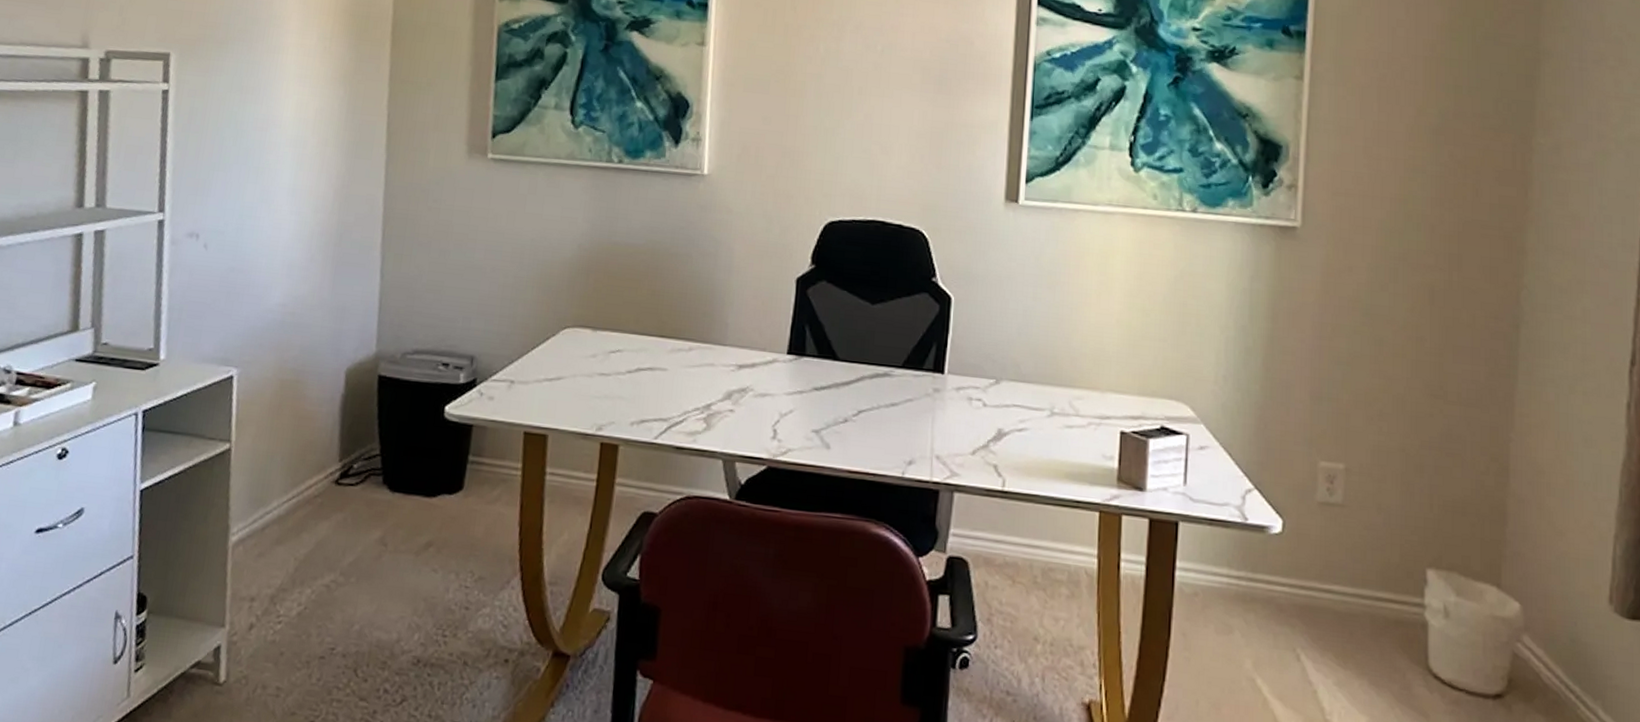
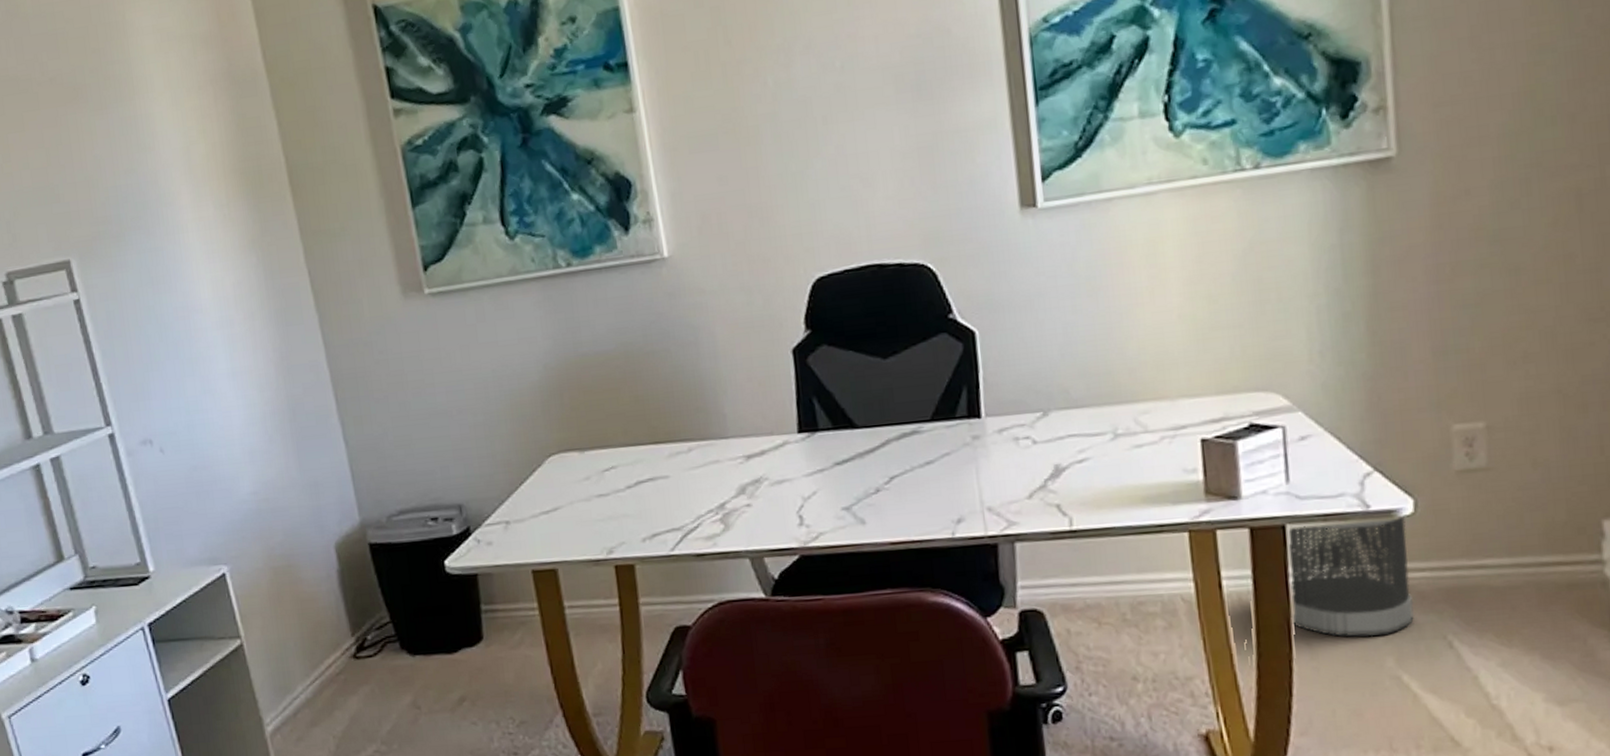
wastebasket: none [1172,525,1274,638] -> present [1288,516,1414,637]

